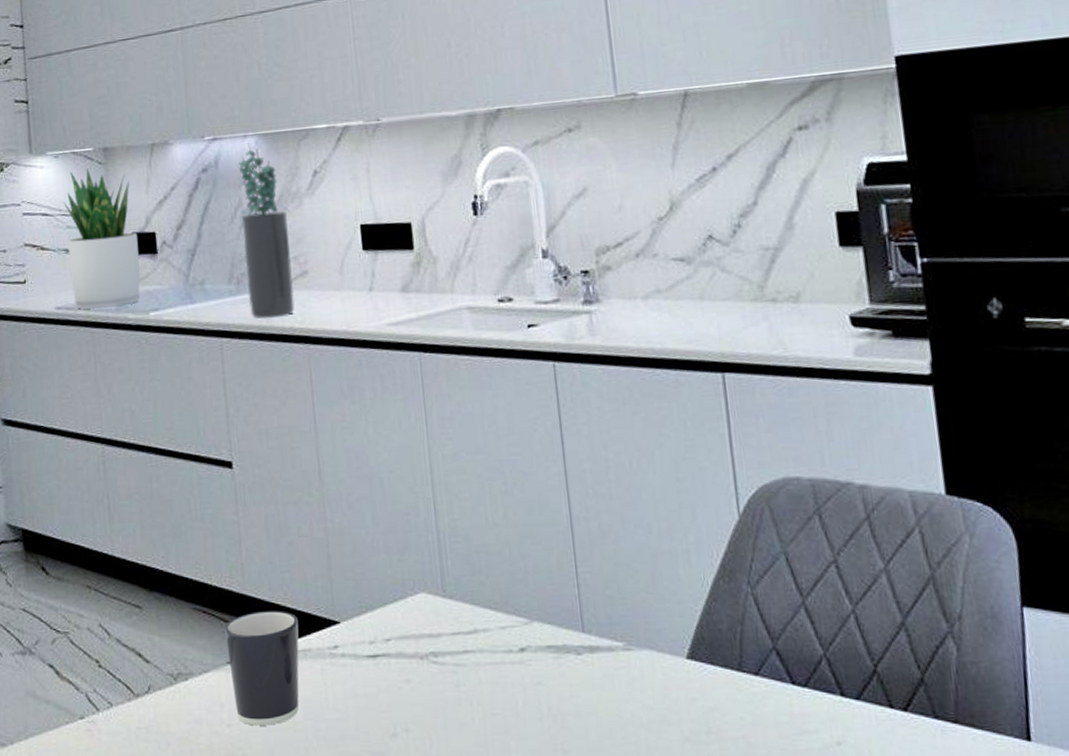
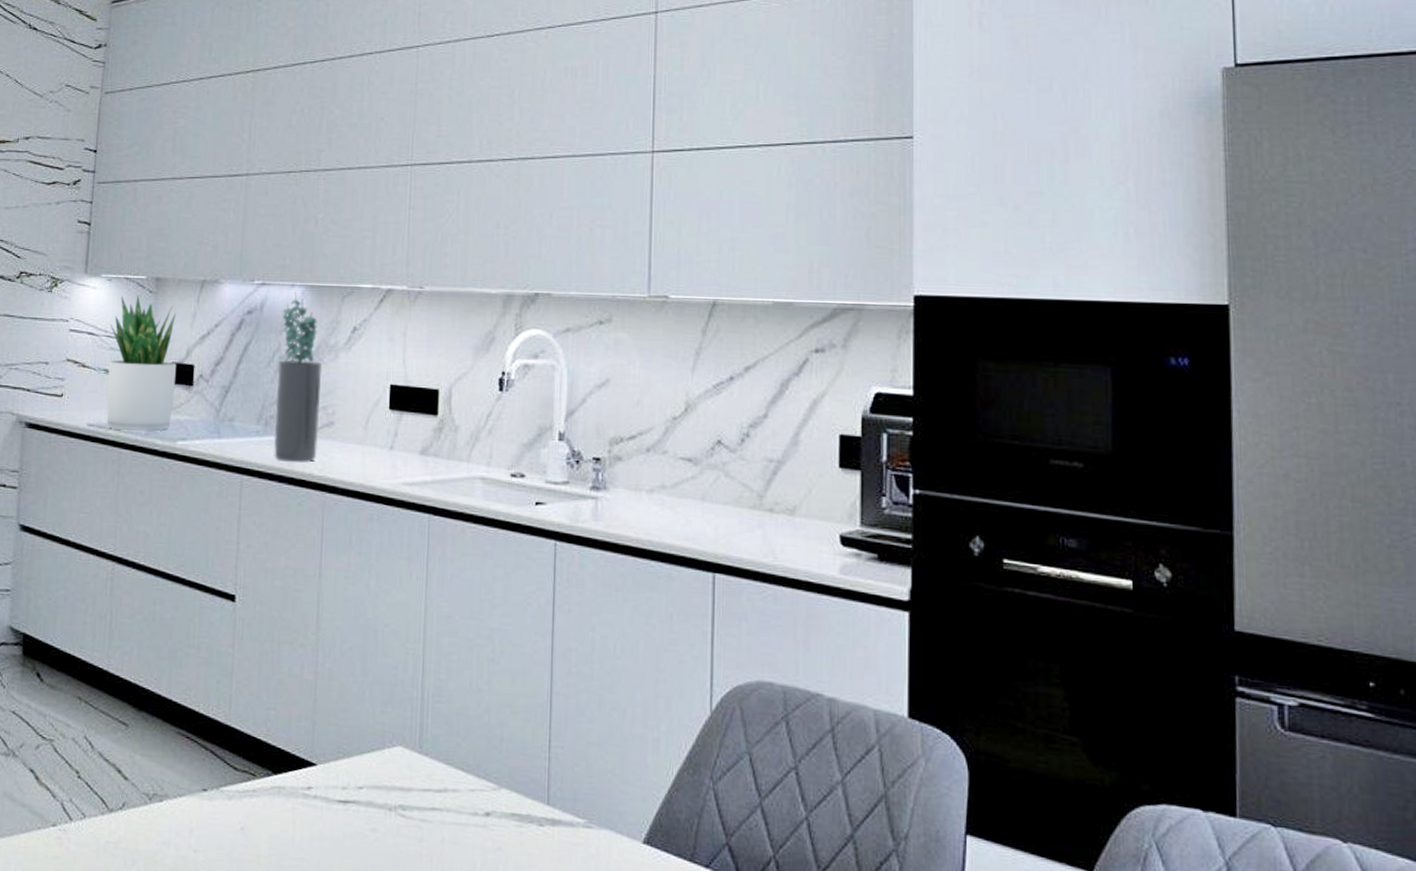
mug: present [224,611,300,726] -> none [204,743,277,856]

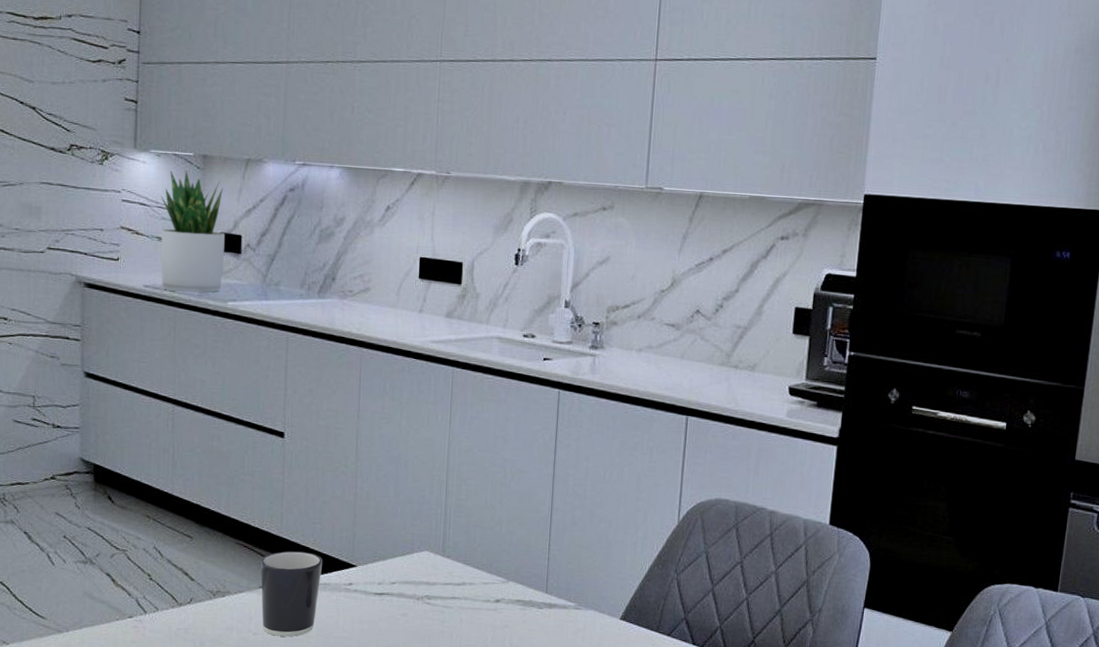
mug: none [204,743,277,856] -> present [260,551,323,637]
vase: present [273,292,323,464] -> none [316,173,359,323]

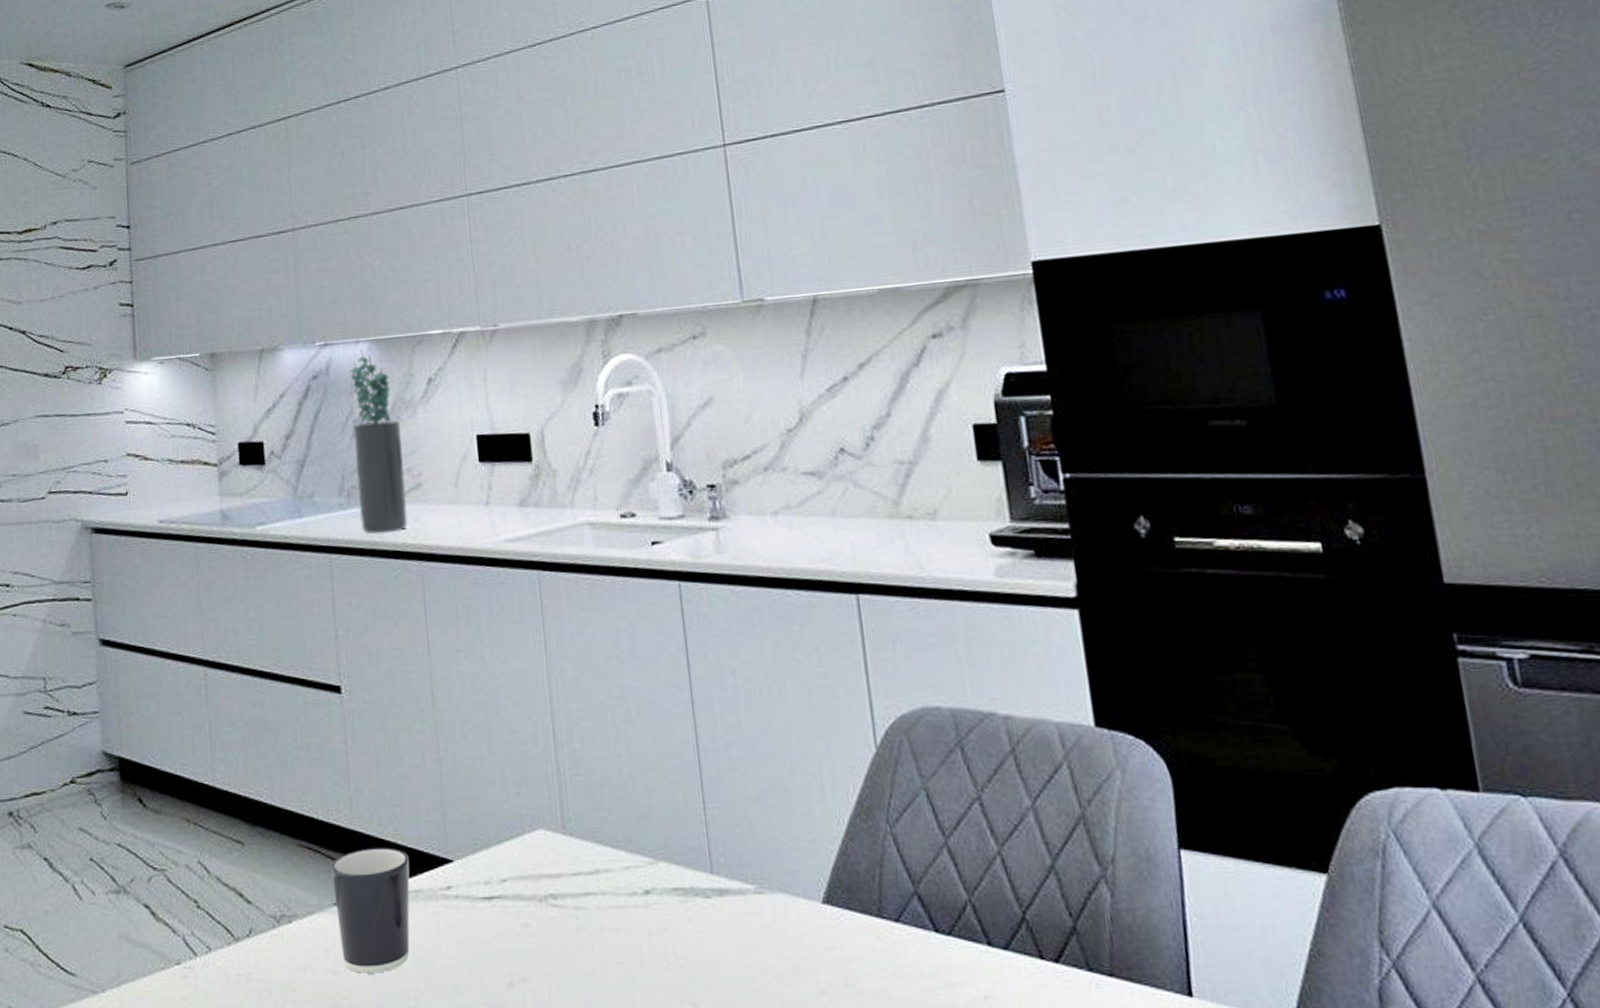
planter: present [160,171,225,293] -> none [167,375,247,523]
vase: none [316,173,359,323] -> present [351,349,408,535]

